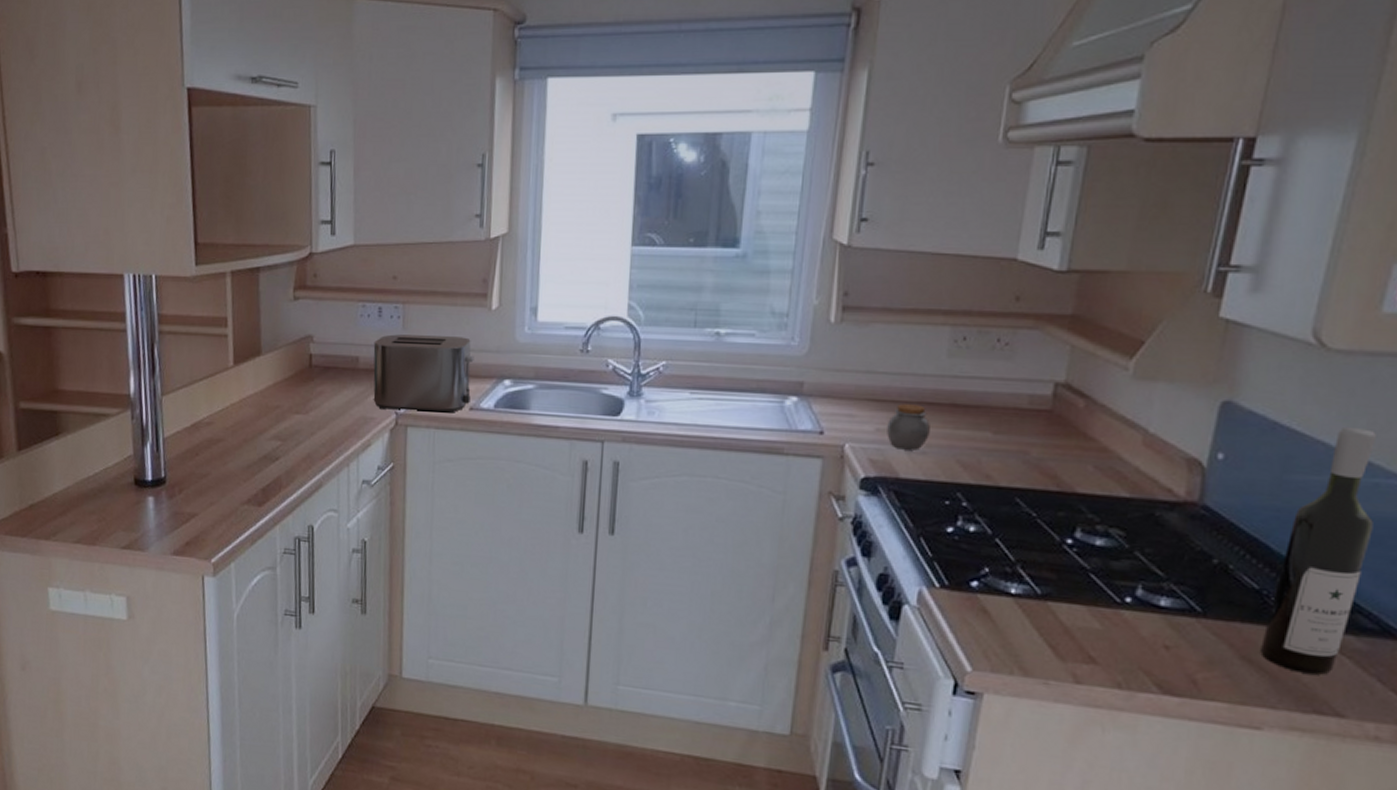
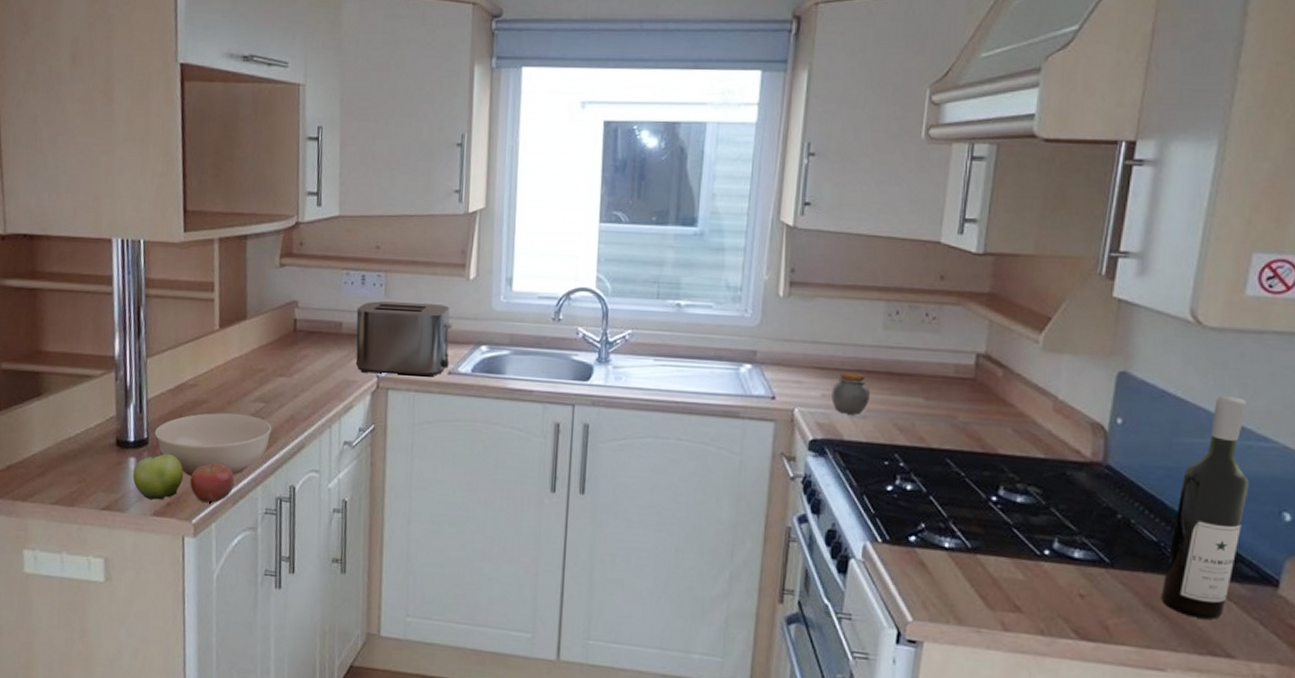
fruit: none [151,490,201,539] -> present [132,450,184,500]
bowl: none [171,451,289,516] -> present [154,412,272,477]
fruit: none [208,501,253,543] -> present [190,462,235,503]

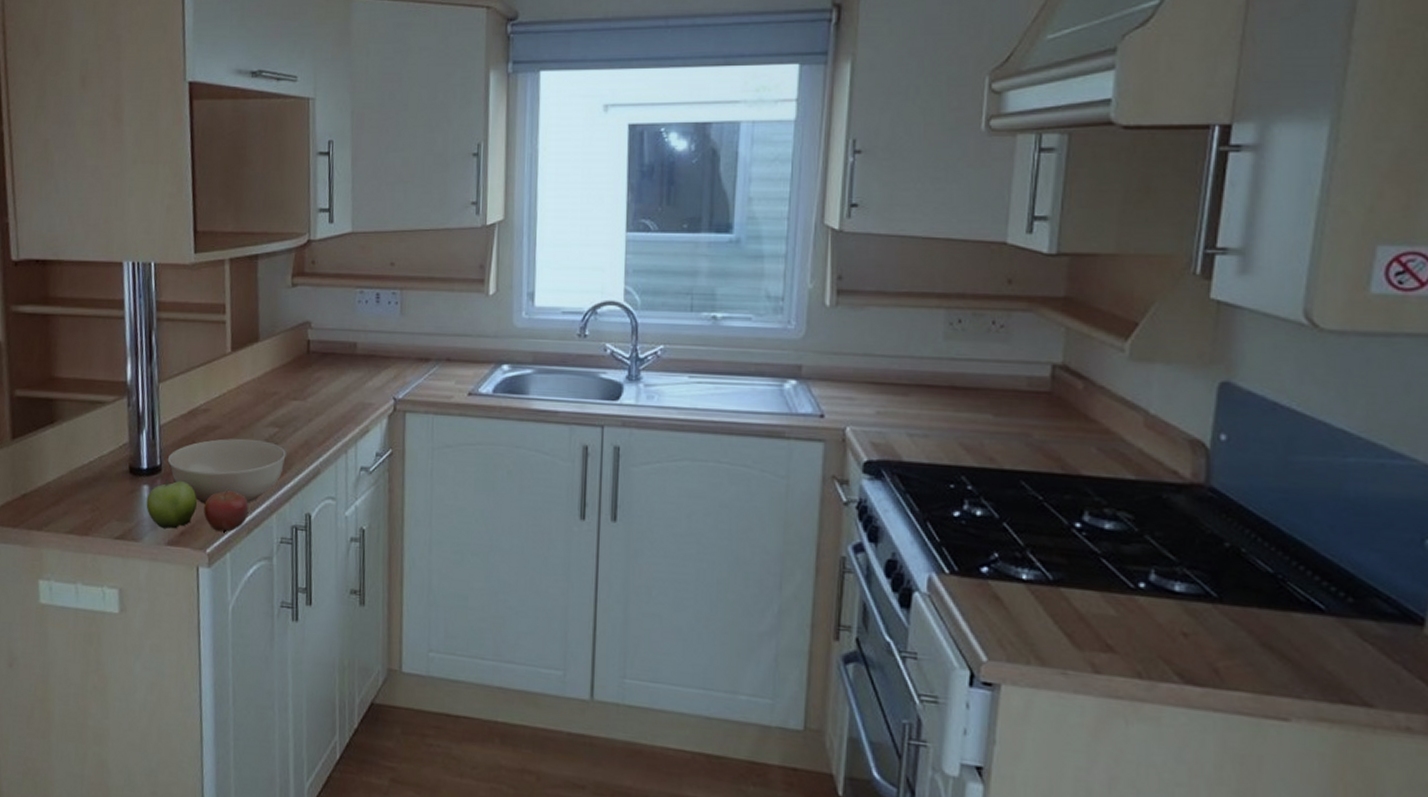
toaster: present [355,301,453,377] -> none [371,320,472,399]
jar: present [830,372,870,415] -> none [886,386,930,433]
bottle: present [1161,395,1249,619] -> none [1281,406,1383,662]

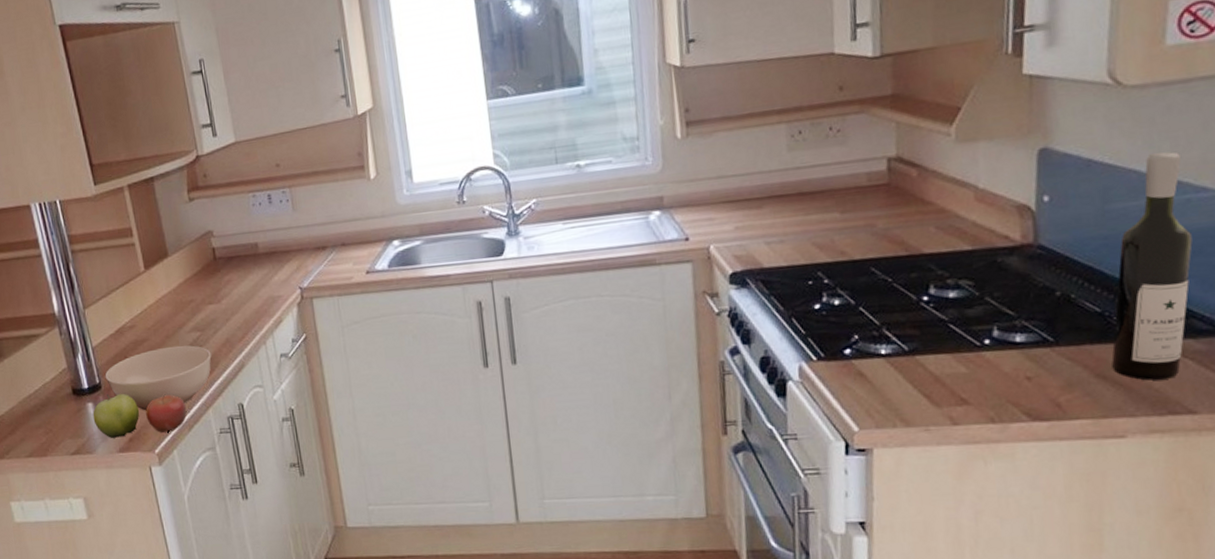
bottle: none [1281,406,1383,662] -> present [1111,151,1193,381]

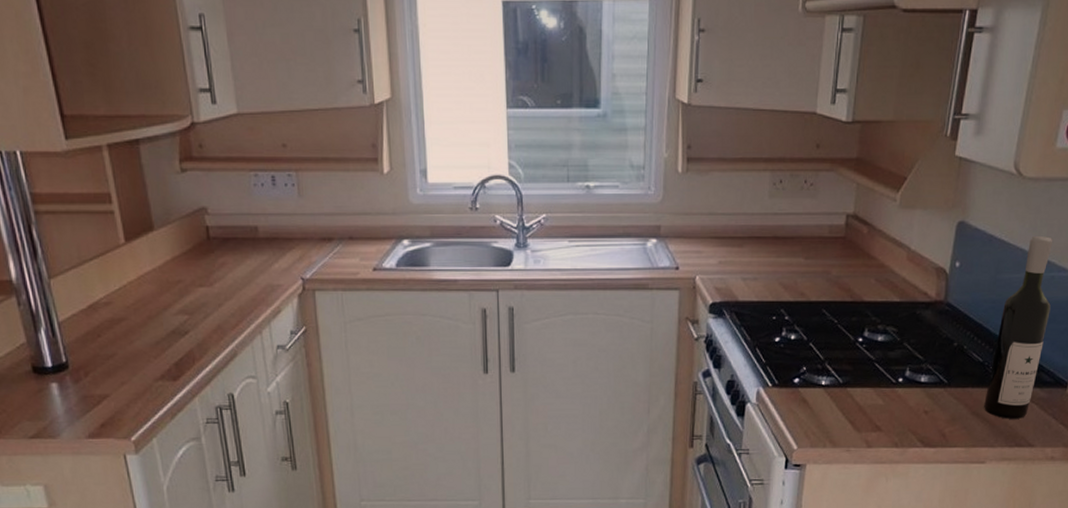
fruit: present [93,393,139,438] -> none [57,374,114,422]
bowl: present [105,345,212,411] -> none [73,328,200,396]
fruit: present [146,394,187,433] -> none [121,379,170,419]

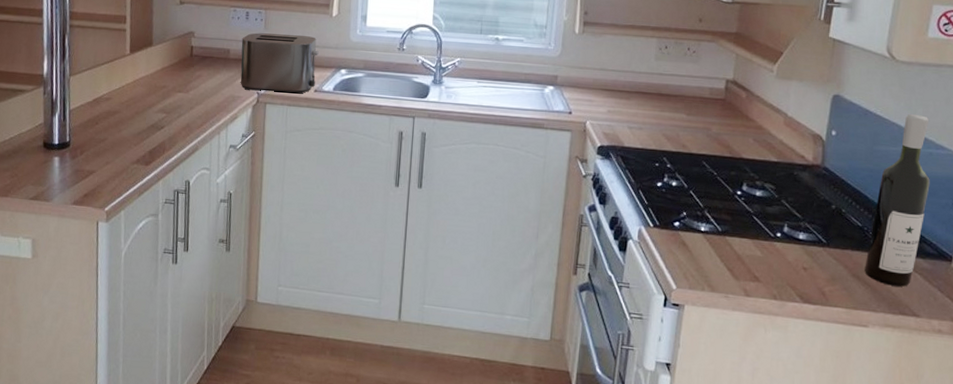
toaster: none [271,201,373,276] -> present [240,33,319,94]

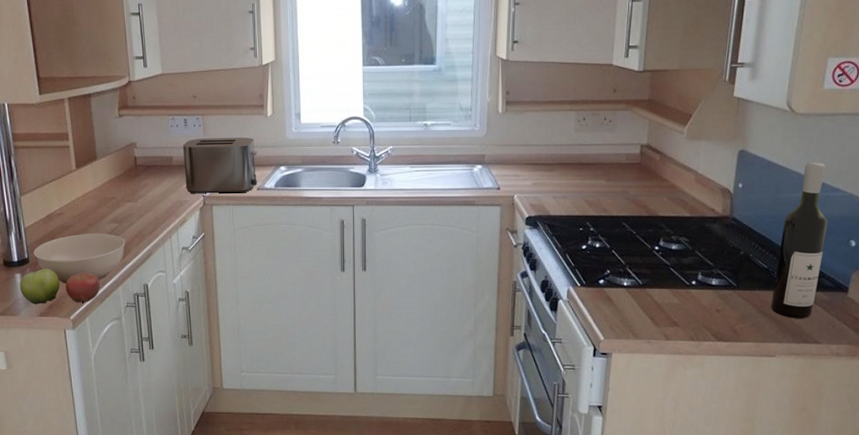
fruit: none [56,151,99,192] -> present [19,267,59,304]
bowl: none [75,121,172,173] -> present [33,233,125,284]
fruit: none [104,161,141,195] -> present [65,271,100,303]

